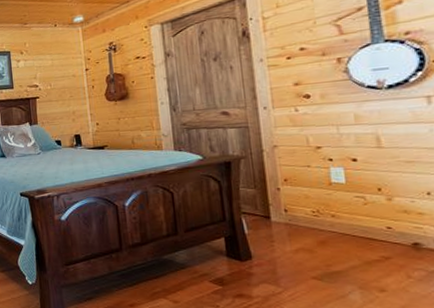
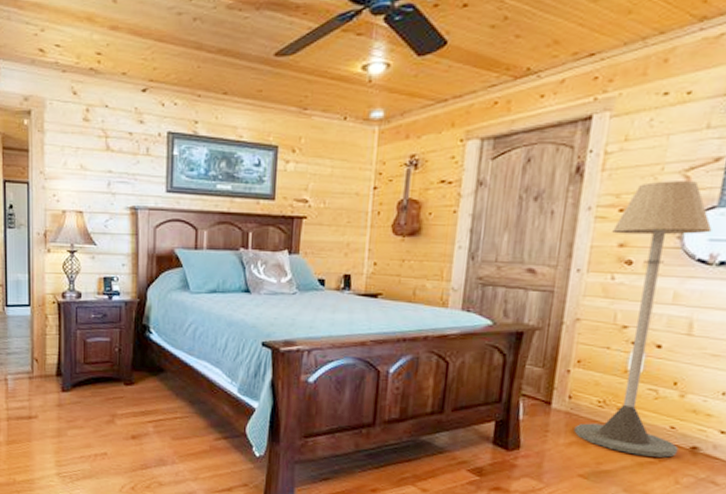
floor lamp: none [285,28,401,255] -> present [574,181,712,458]

